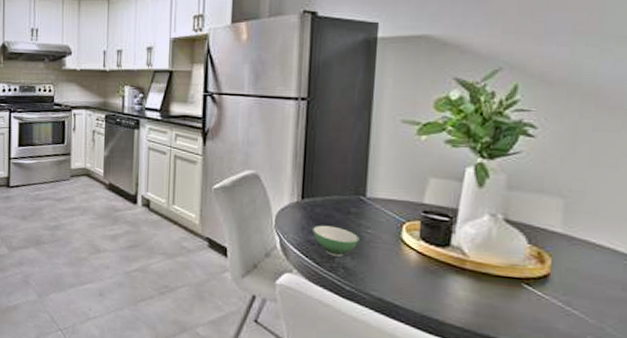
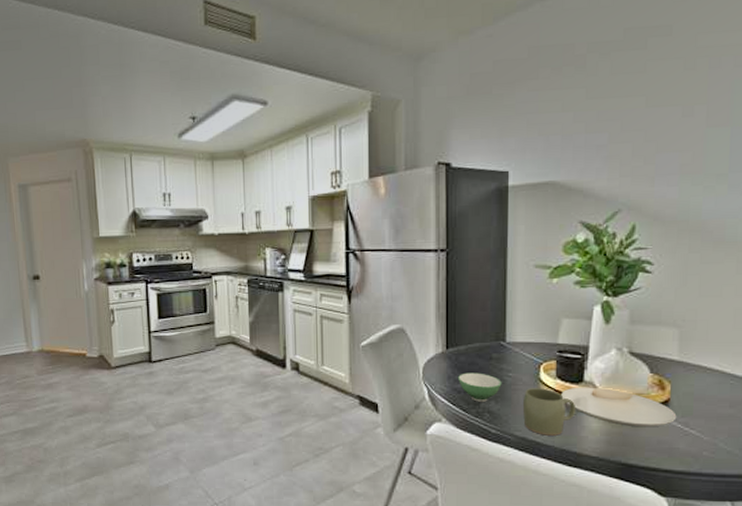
mug: none [380,247,441,300] -> present [522,388,576,436]
plate: none [424,251,557,303] -> present [561,387,677,428]

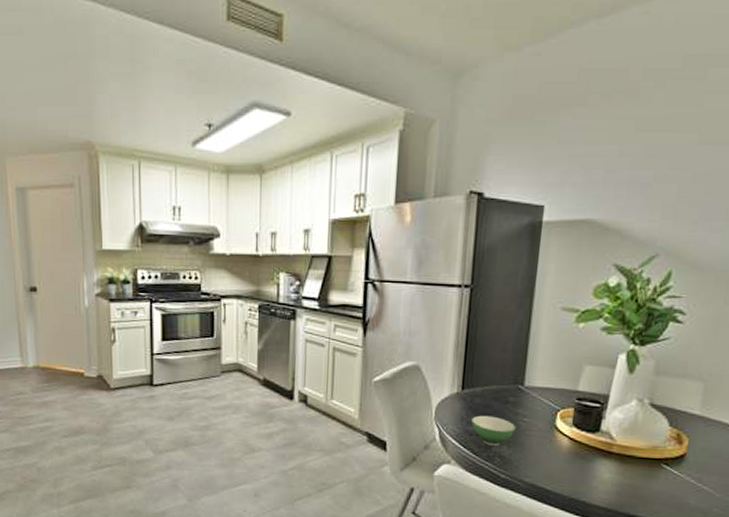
mug: present [522,388,576,436] -> none [534,434,590,484]
plate: present [561,387,677,428] -> none [575,436,691,481]

